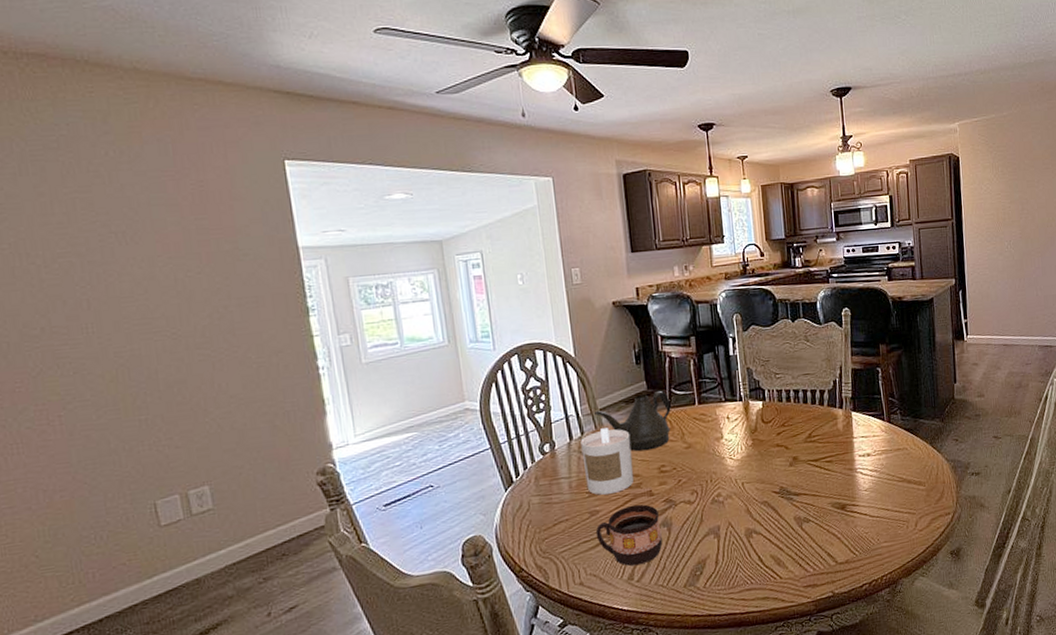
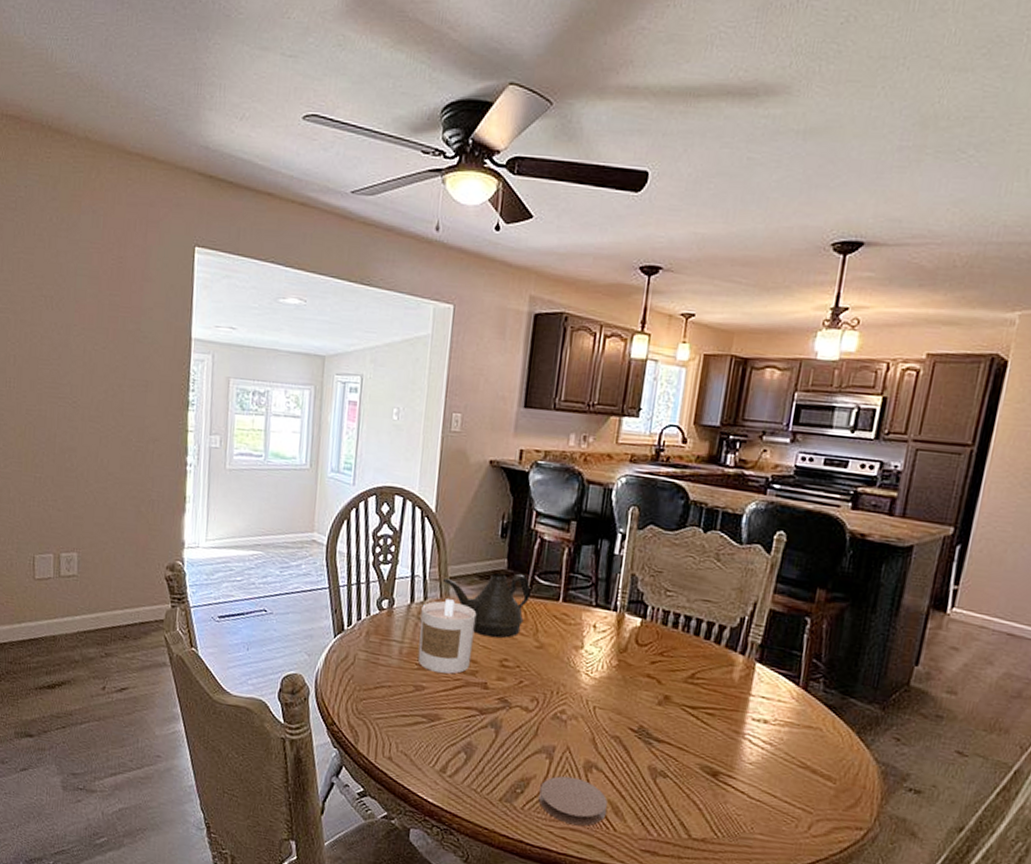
cup: present [595,504,663,566] -> none [416,692,489,761]
coaster: none [715,545,771,587] -> present [538,776,608,826]

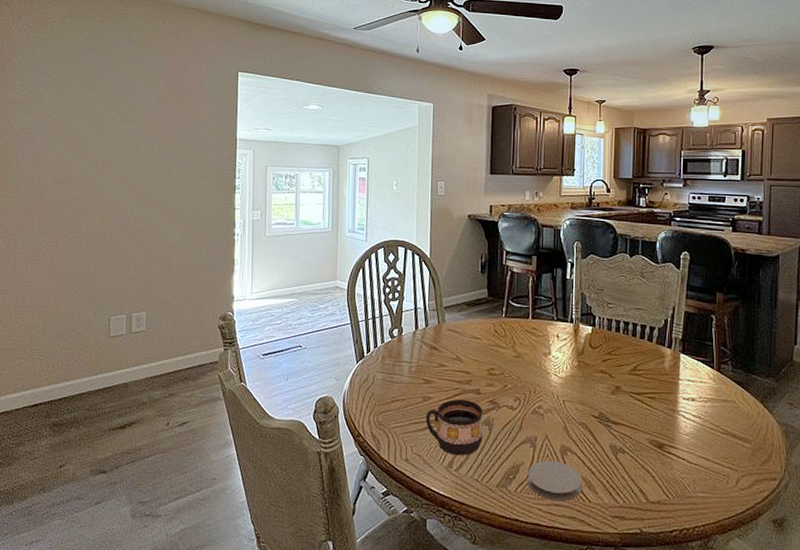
cup: none [416,692,489,761] -> present [425,399,483,456]
candle: present [417,599,477,674] -> none [423,324,467,385]
teapot: present [443,573,531,639] -> none [440,299,507,352]

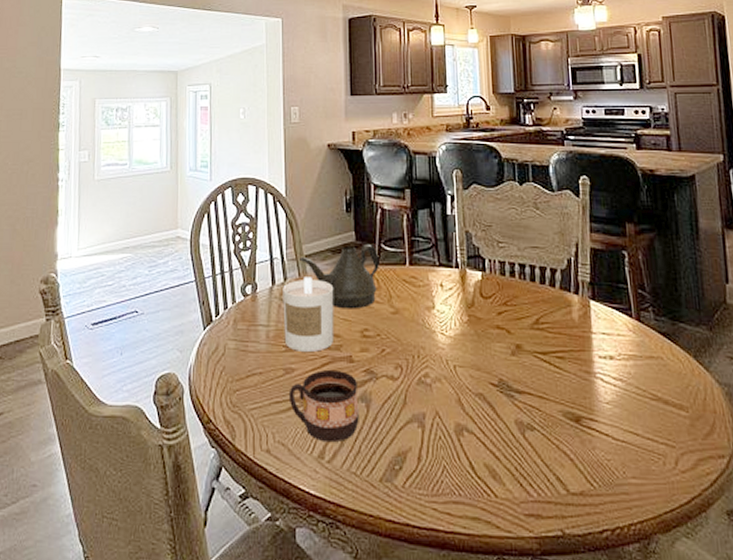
candle: none [423,324,467,385] -> present [283,277,334,352]
teapot: none [440,299,507,352] -> present [300,243,379,309]
coaster: present [528,460,581,501] -> none [417,443,484,497]

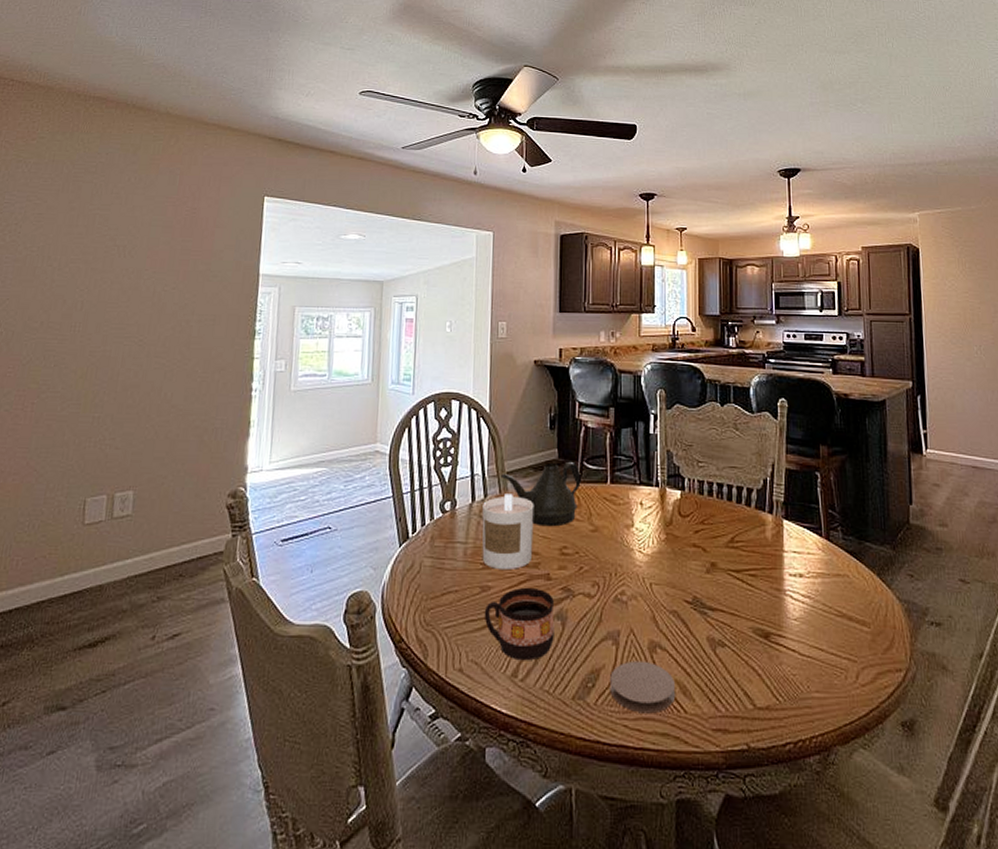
coaster: none [417,443,484,497] -> present [610,660,675,714]

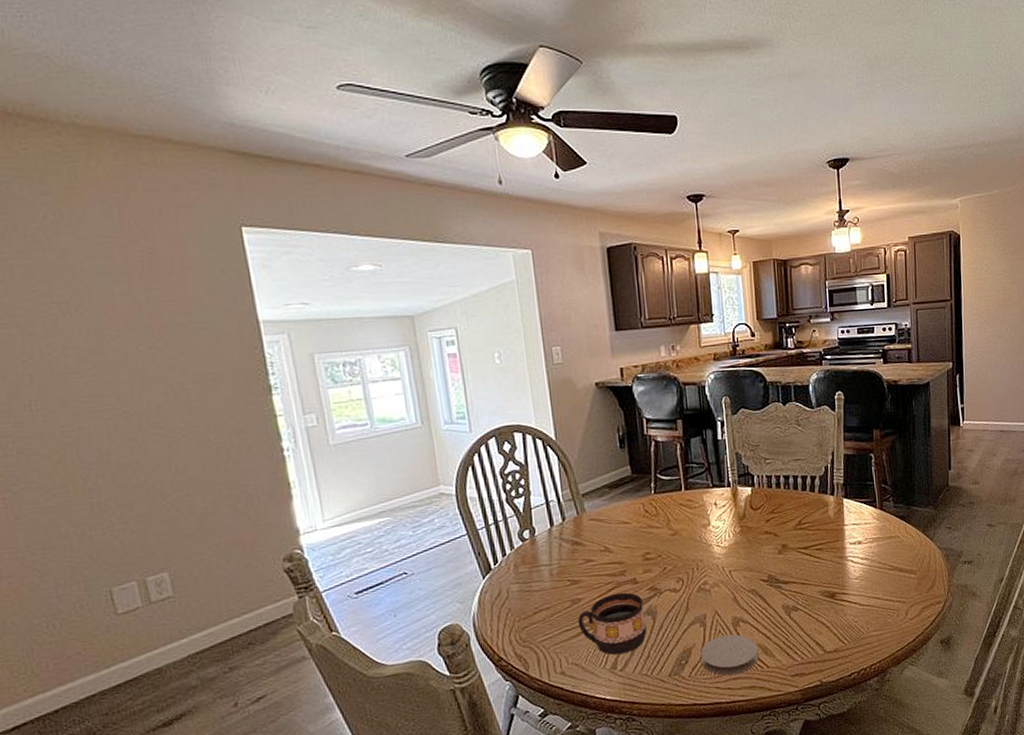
candle: present [482,494,534,569] -> none [562,513,617,583]
teapot: present [501,461,581,527] -> none [576,475,657,539]

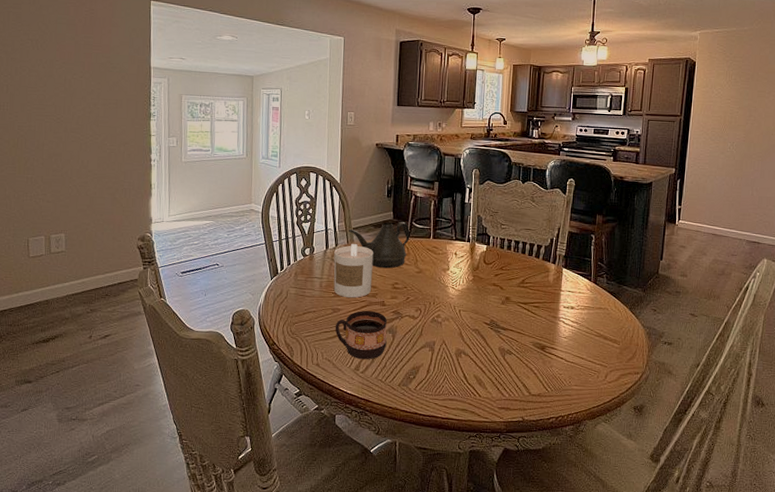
candle: none [562,513,617,583] -> present [333,244,374,298]
teapot: none [576,475,657,539] -> present [348,221,410,269]
coaster: present [700,634,758,676] -> none [426,361,473,397]

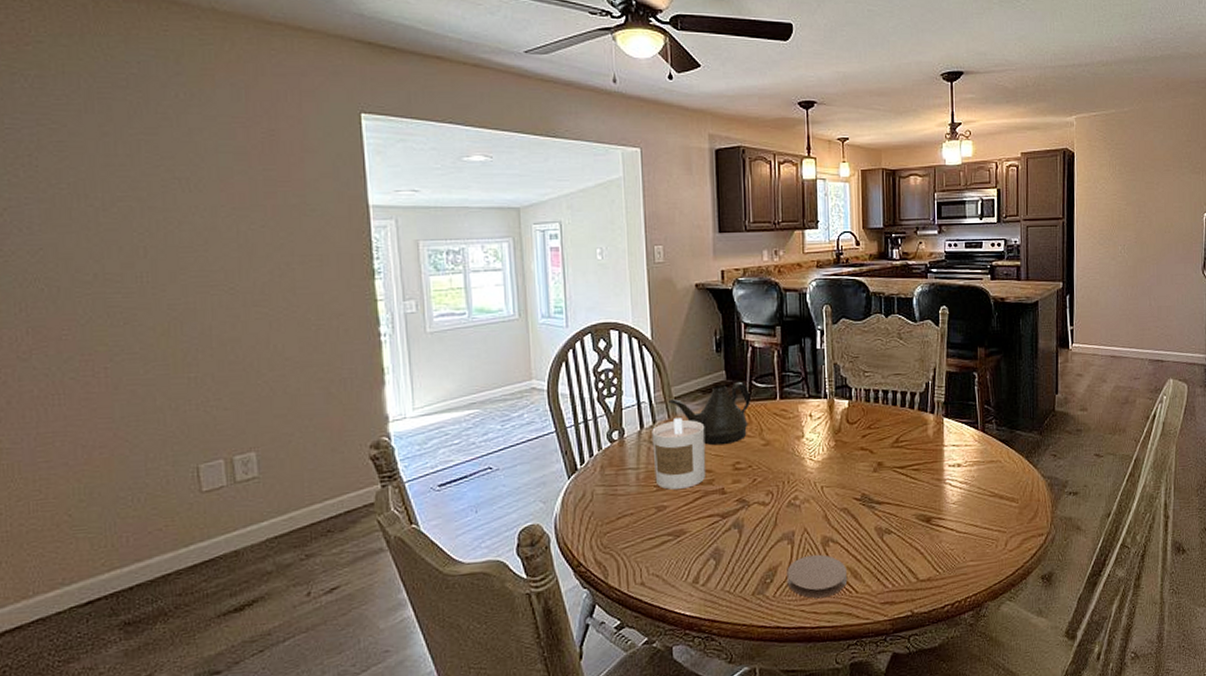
cup: present [335,310,387,360] -> none [661,502,732,569]
coaster: none [426,361,473,397] -> present [787,554,847,599]

